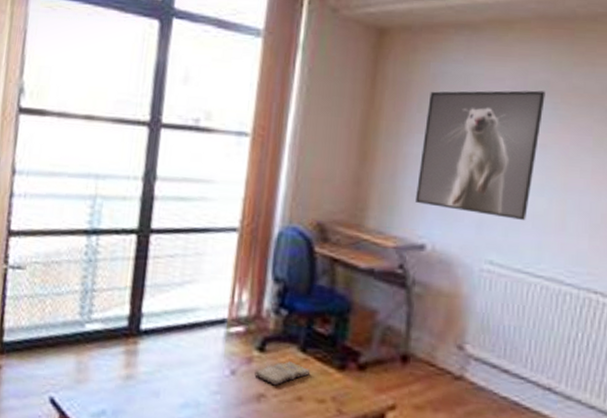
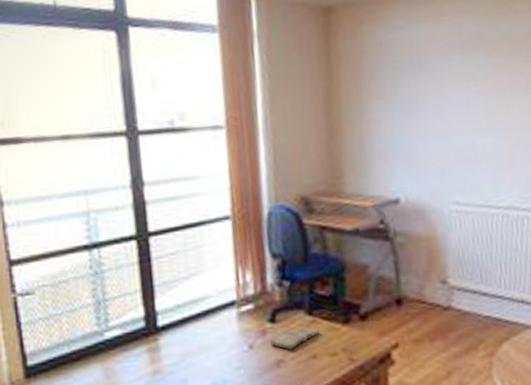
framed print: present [416,90,546,220] -> none [380,43,481,163]

